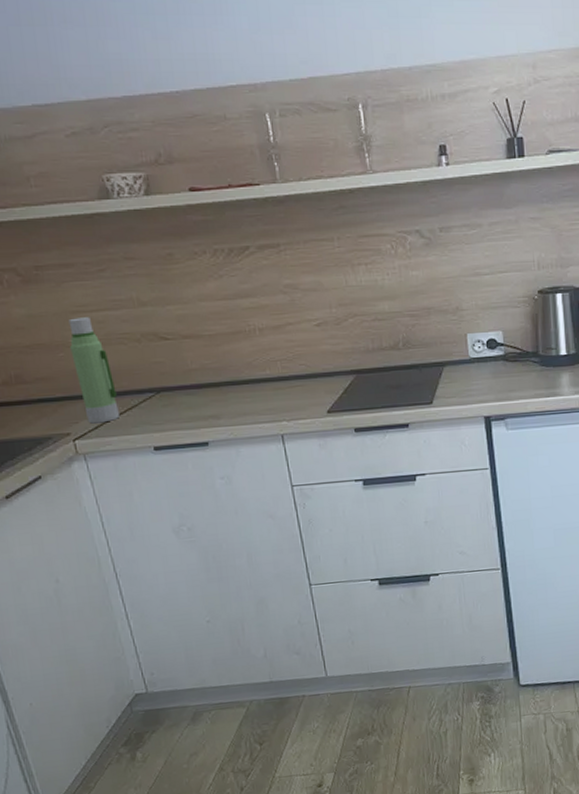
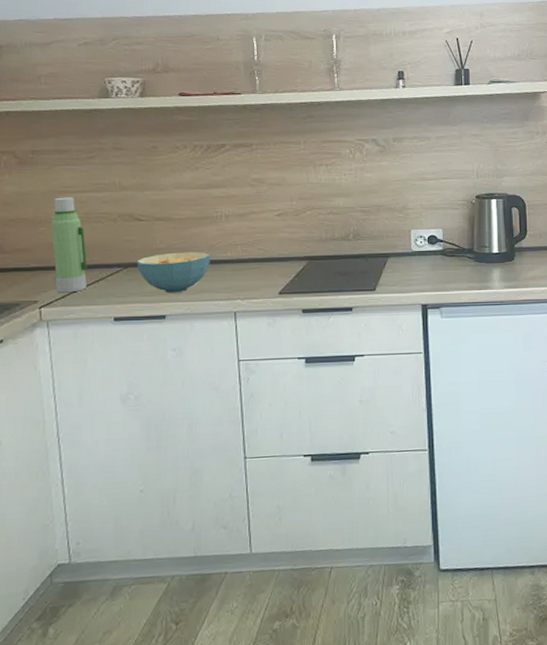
cereal bowl: none [169,371,249,418] -> present [136,252,210,293]

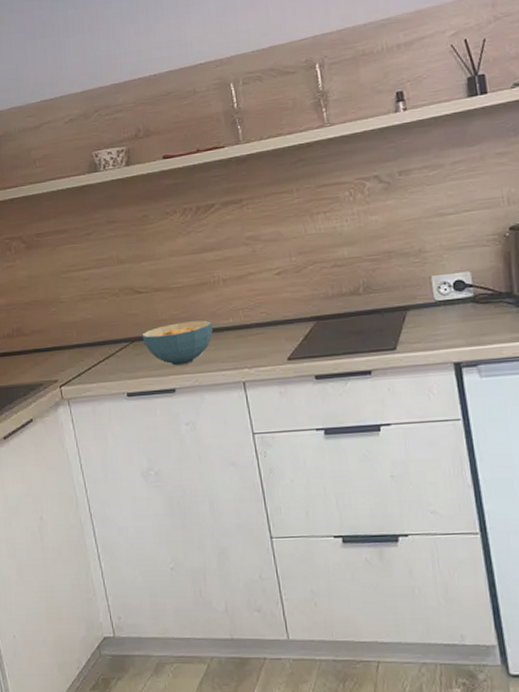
water bottle: present [51,197,87,293] -> none [60,275,99,372]

